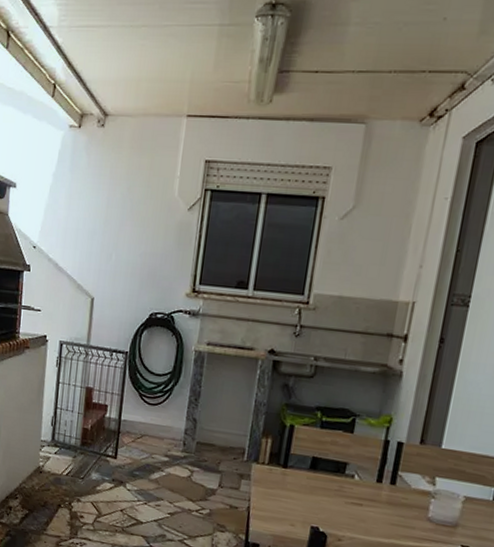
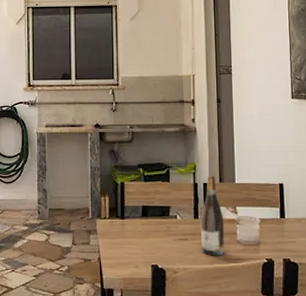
wine bottle: none [378,433,416,532] -> present [201,175,225,256]

